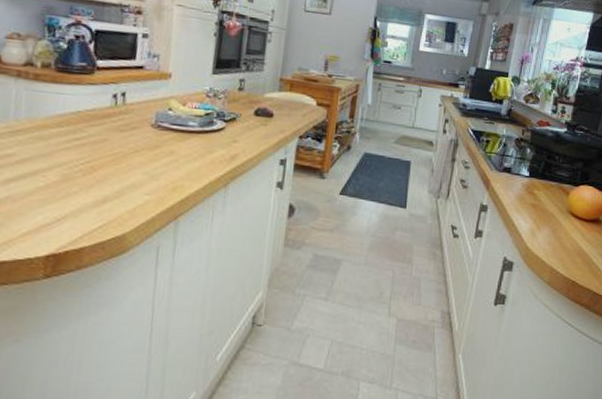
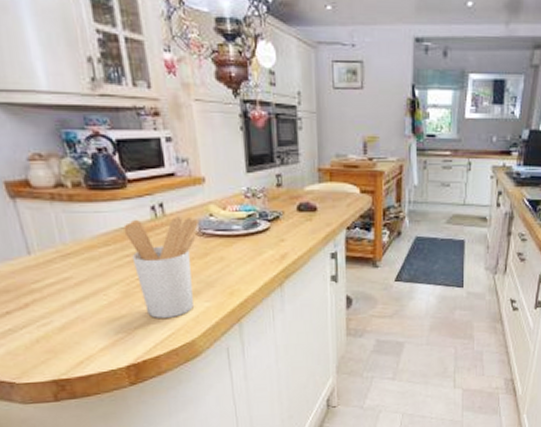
utensil holder: none [80,105,158,208] -> present [123,216,200,318]

